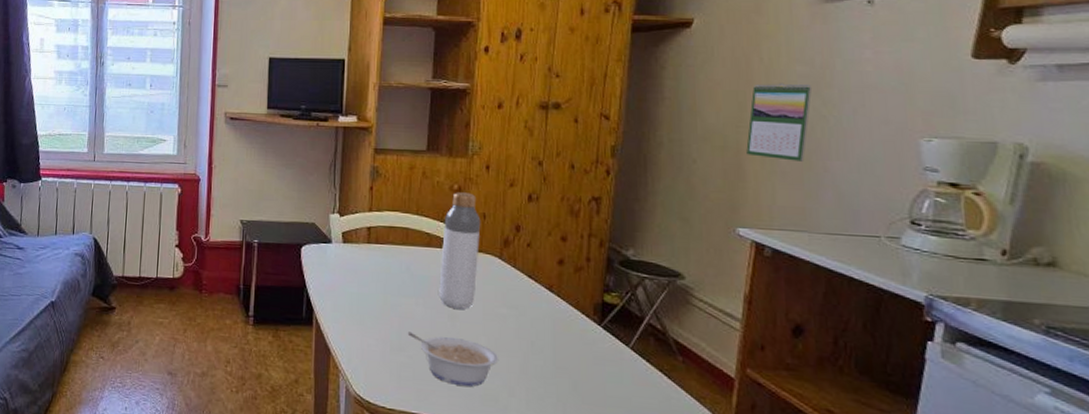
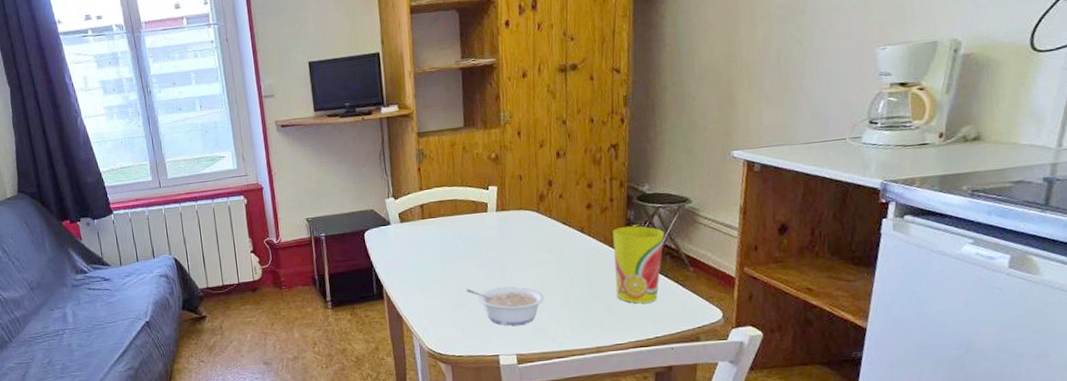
bottle: present [439,192,481,309] -> none [487,159,520,262]
cup: none [585,293,650,390] -> present [612,226,665,304]
calendar: present [746,83,813,162] -> none [736,14,789,86]

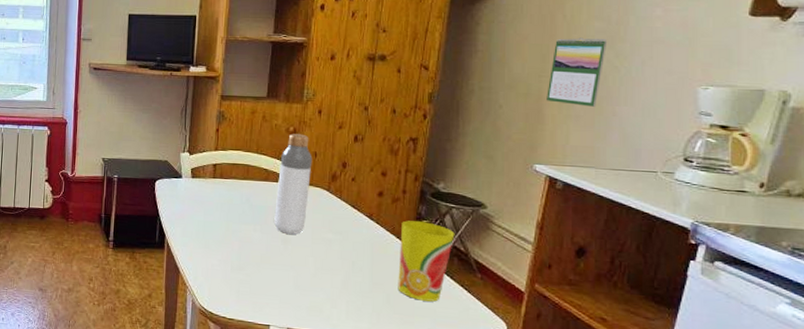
legume: present [466,286,545,326] -> none [246,253,324,300]
bottle: none [487,159,520,262] -> present [274,133,313,234]
calendar: none [736,14,789,86] -> present [547,37,608,107]

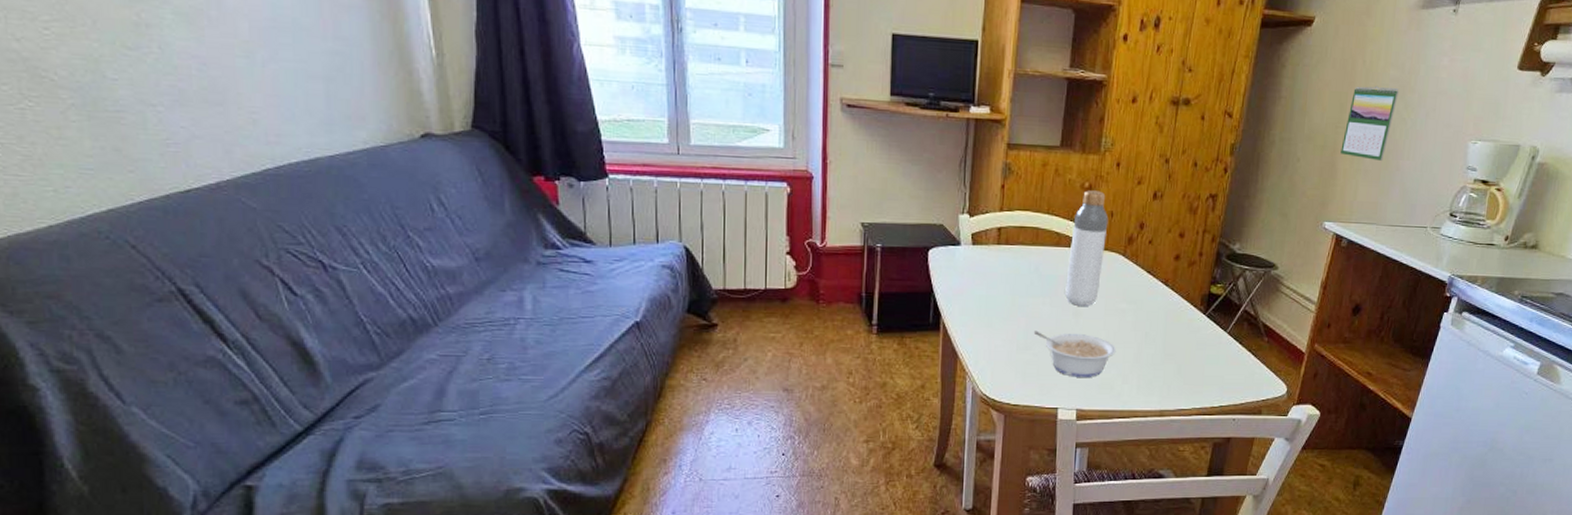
legume: none [246,253,324,300] -> present [1033,330,1117,377]
cup: present [398,220,455,302] -> none [1189,285,1247,369]

